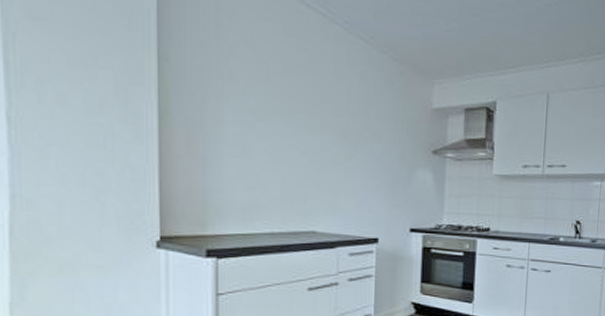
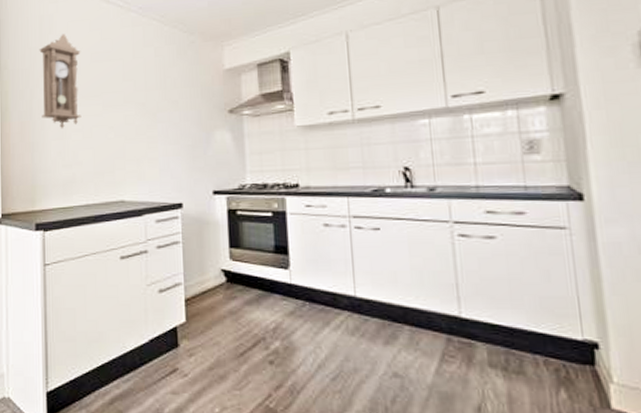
pendulum clock: none [215,32,271,146] -> present [39,33,82,129]

